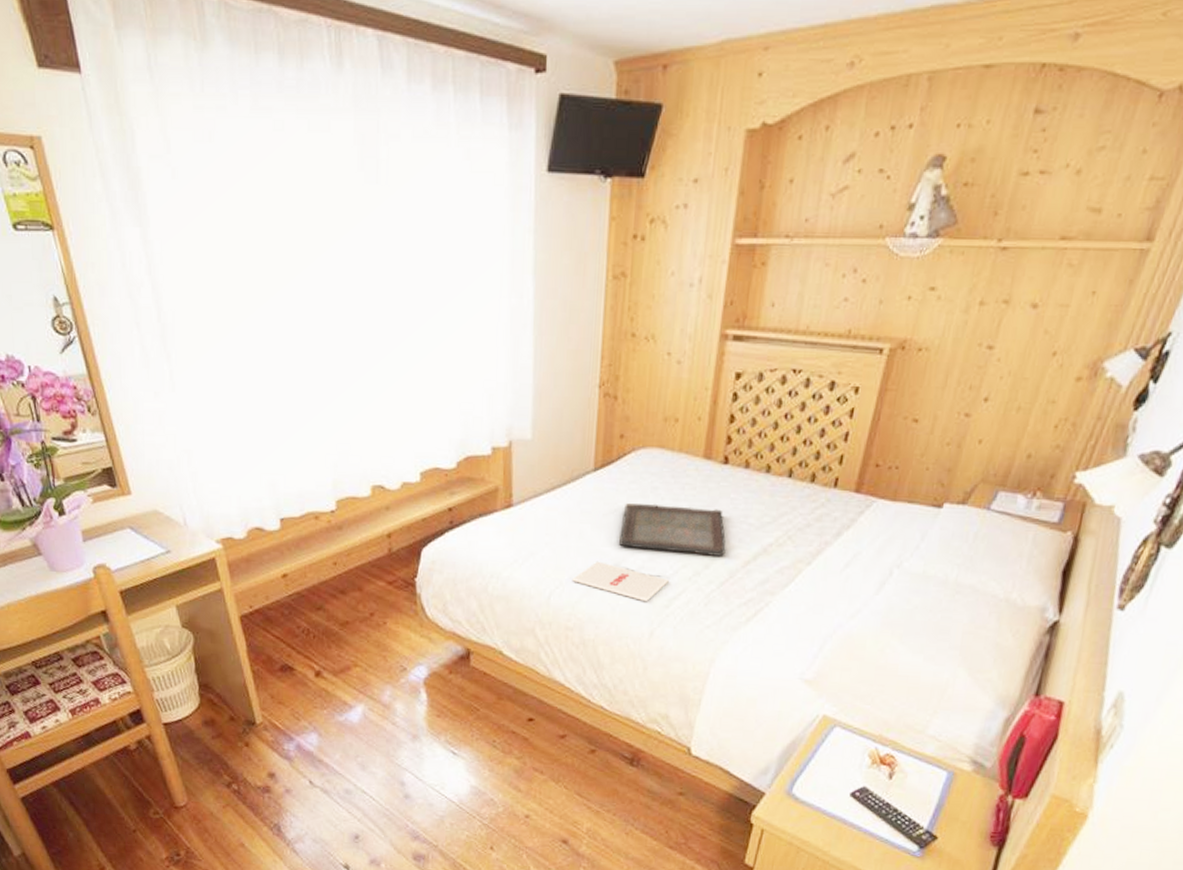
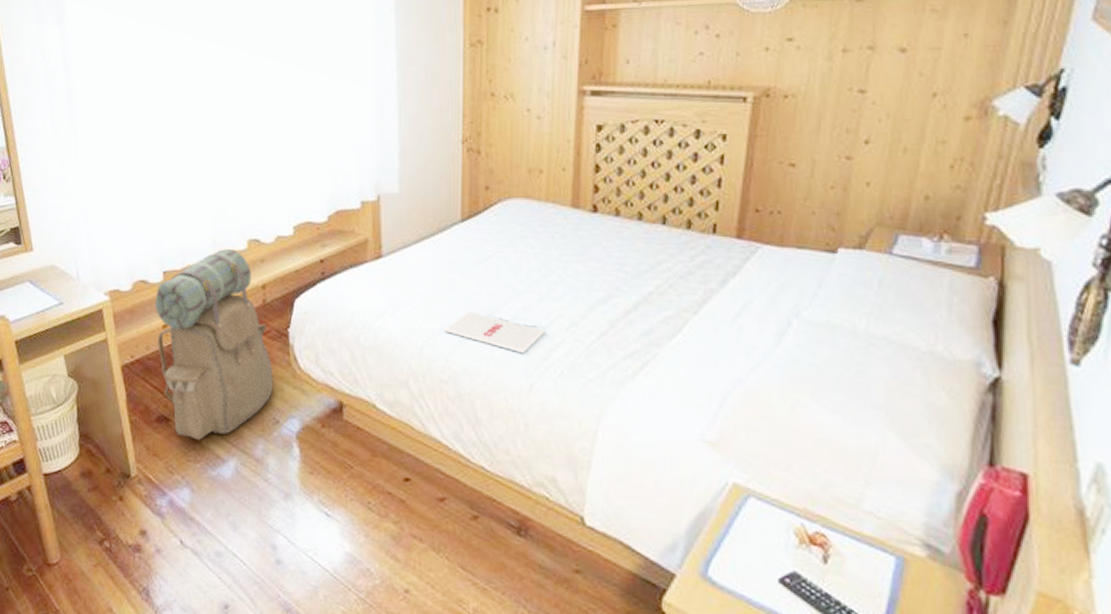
backpack: none [273,495,401,688] -> present [155,249,274,440]
serving tray: present [619,503,726,556] -> none [491,252,603,306]

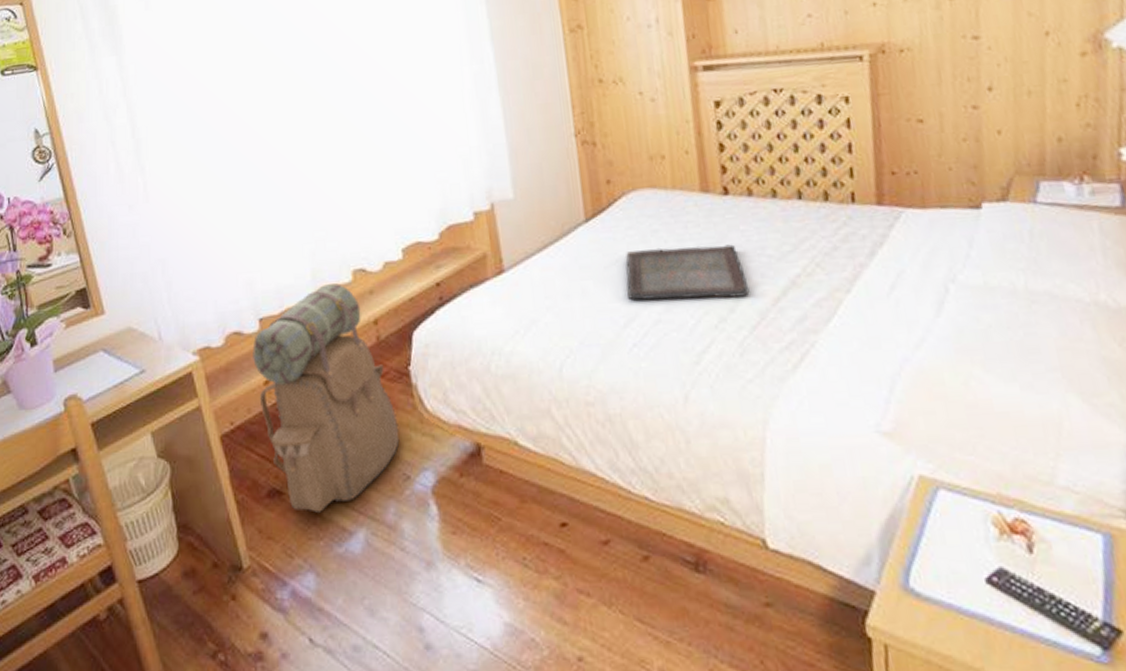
magazine: present [444,311,545,354] -> none [583,320,693,361]
serving tray: none [491,252,603,306] -> present [626,244,750,300]

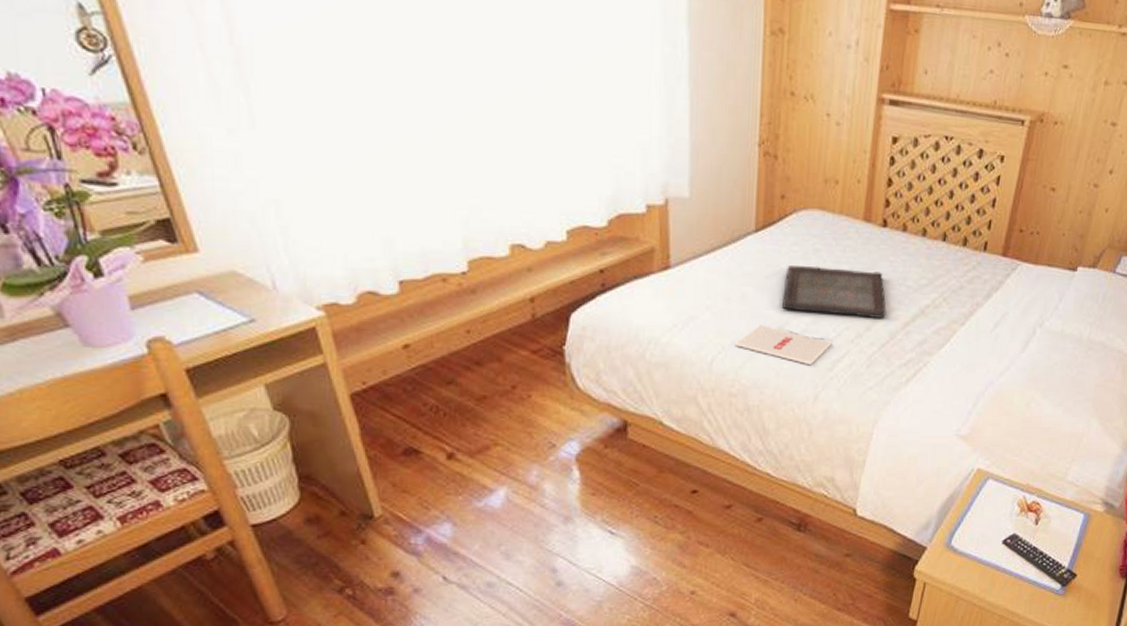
backpack: present [252,283,400,513] -> none [390,255,548,471]
magazine: none [583,320,693,361] -> present [735,324,832,366]

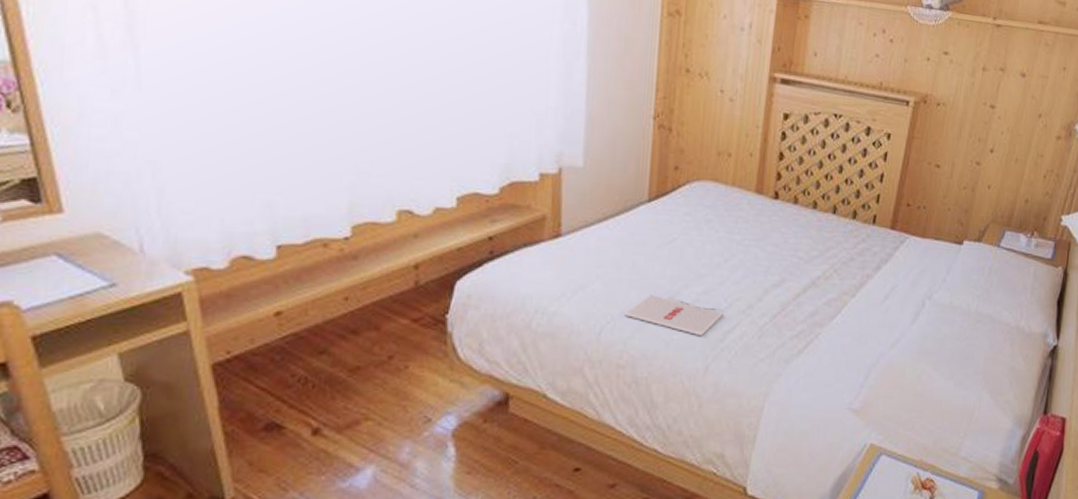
serving tray: present [782,265,886,318] -> none [674,235,778,289]

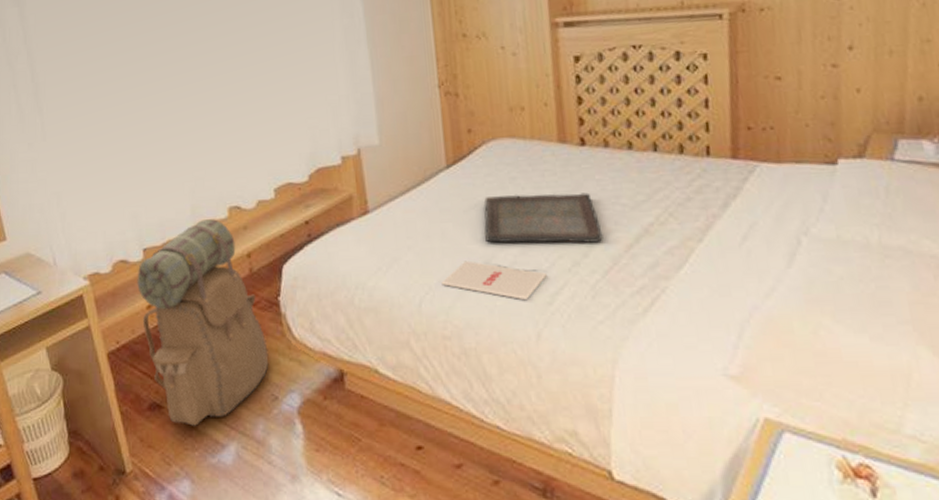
backpack: none [263,220,426,448] -> present [137,219,269,426]
serving tray: none [674,235,778,289] -> present [484,192,603,244]

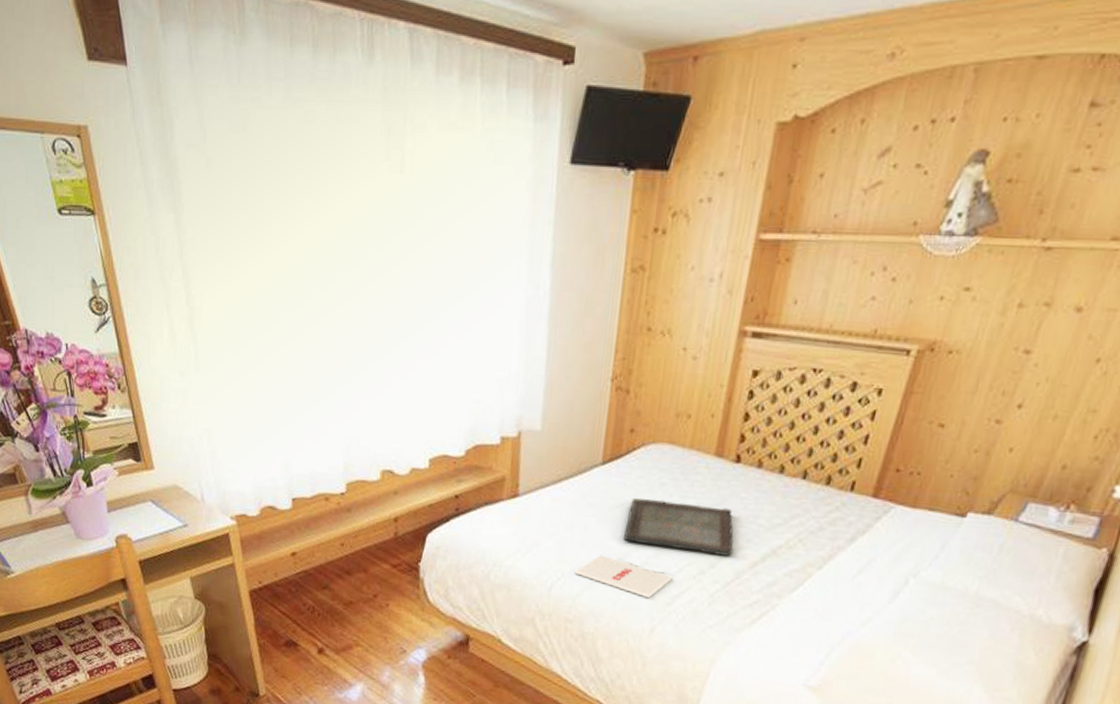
backpack: present [137,219,269,426] -> none [283,478,403,665]

